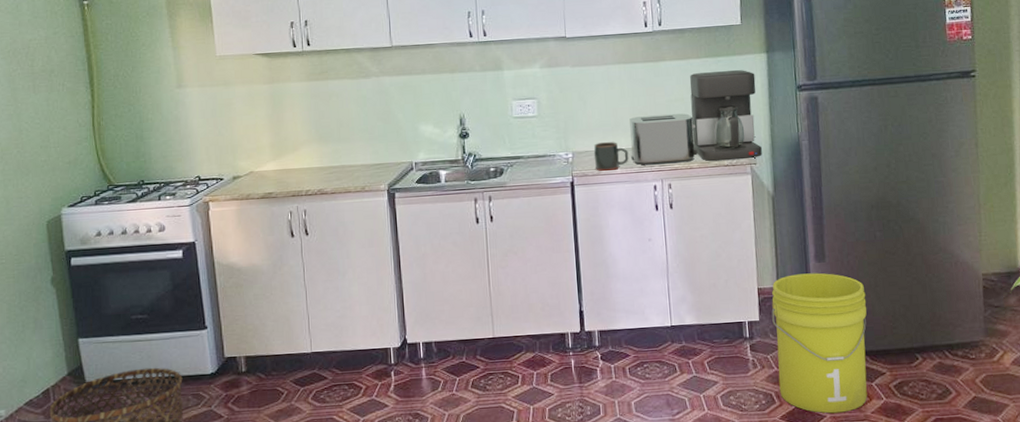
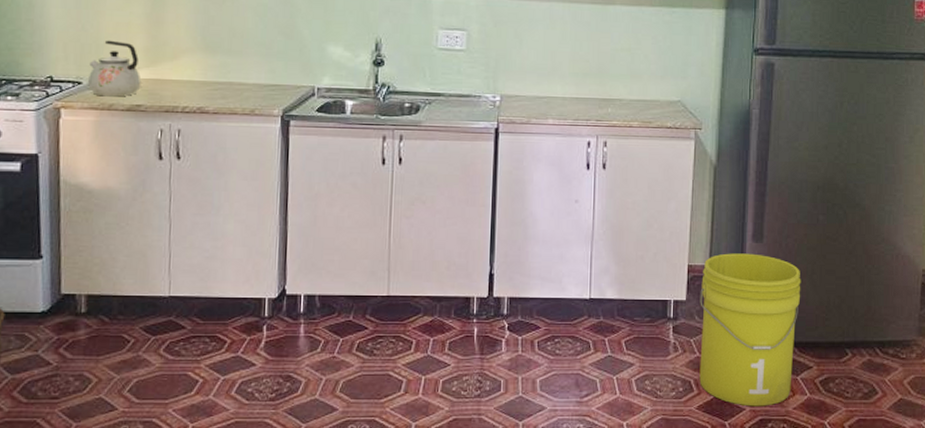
kettle: none [228,140,271,189] -> present [88,40,142,97]
mug: present [593,142,629,172] -> none [524,88,564,121]
toaster: present [629,113,698,166] -> none [566,63,640,120]
coffee maker: present [690,70,762,161] -> none [636,22,711,122]

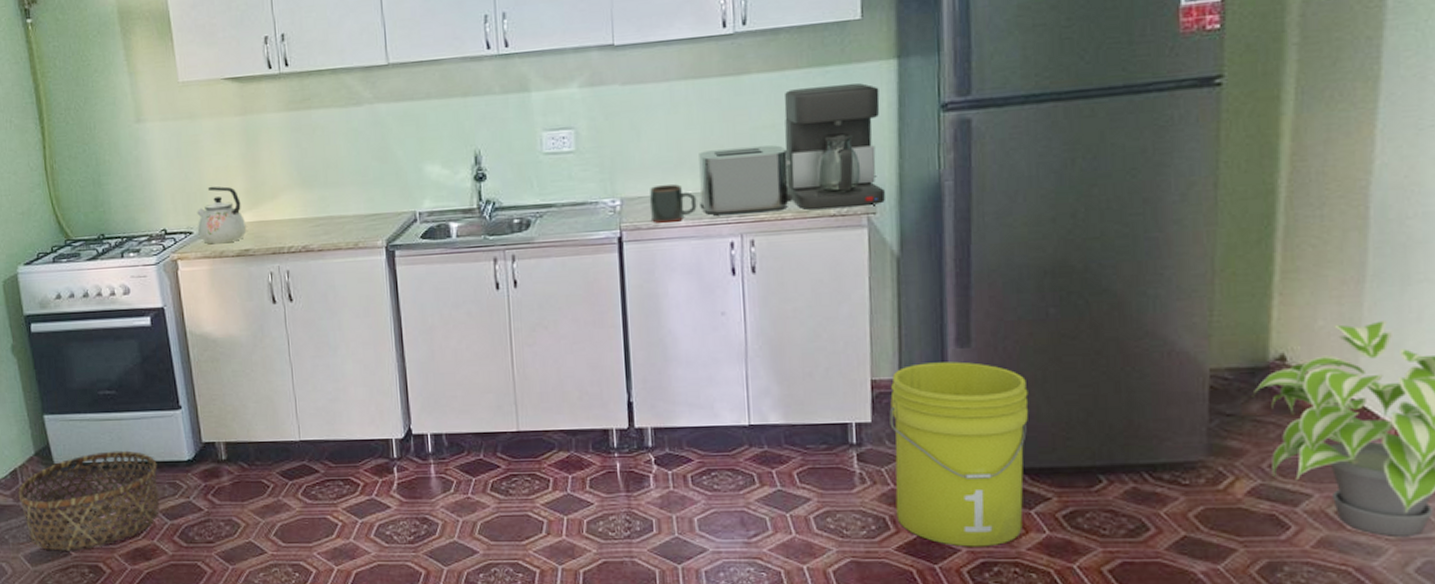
mug: none [524,88,564,121] -> present [649,184,697,224]
toaster: none [566,63,640,120] -> present [699,145,793,216]
coffee maker: none [636,22,711,122] -> present [784,83,885,210]

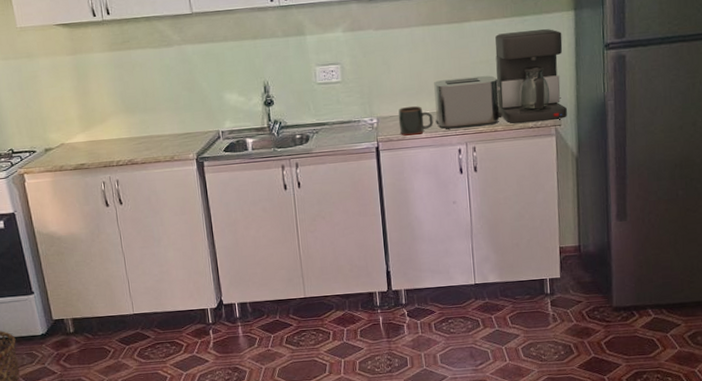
kettle: present [197,186,247,244] -> none [38,113,82,161]
bucket: present [889,361,1029,547] -> none [572,231,666,362]

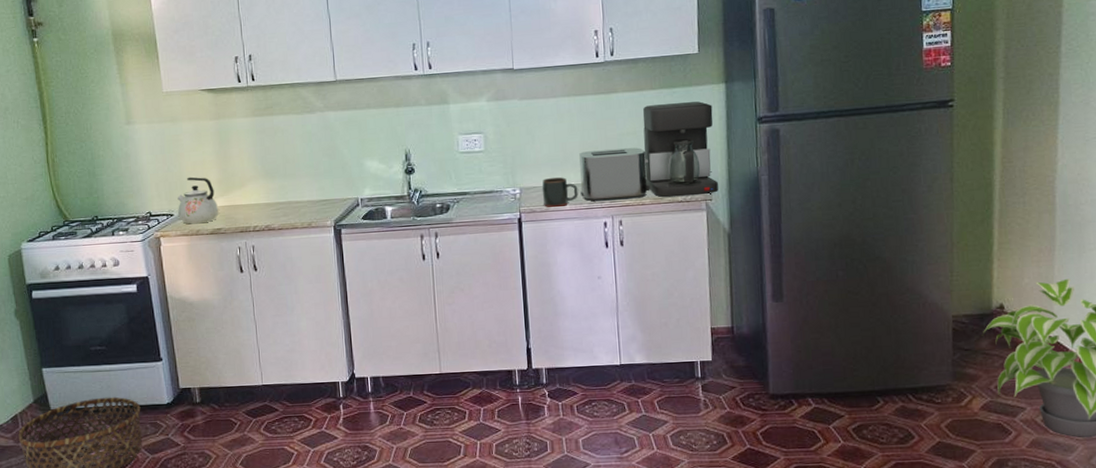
kettle: none [38,113,82,161] -> present [177,177,219,224]

